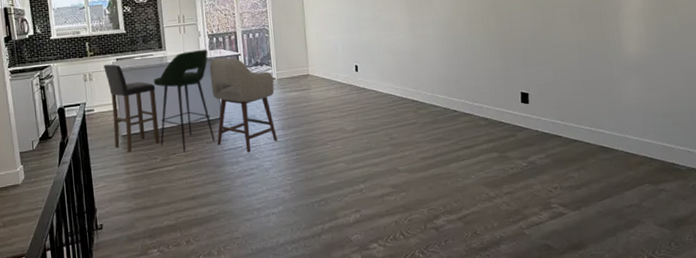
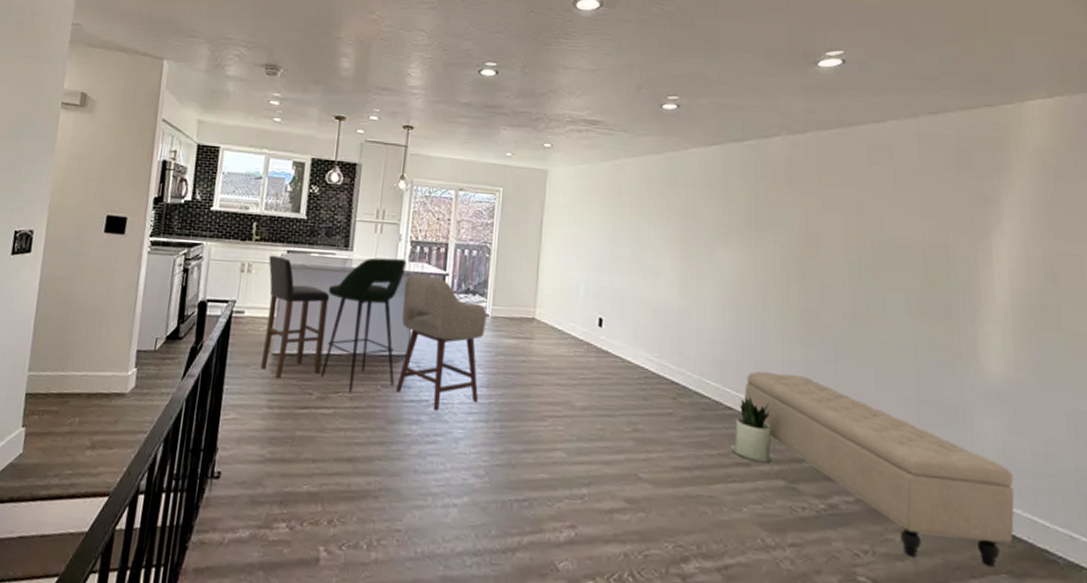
planter: none [458,100,489,144] -> present [730,396,774,463]
bench: none [464,79,652,185] -> present [745,371,1015,568]

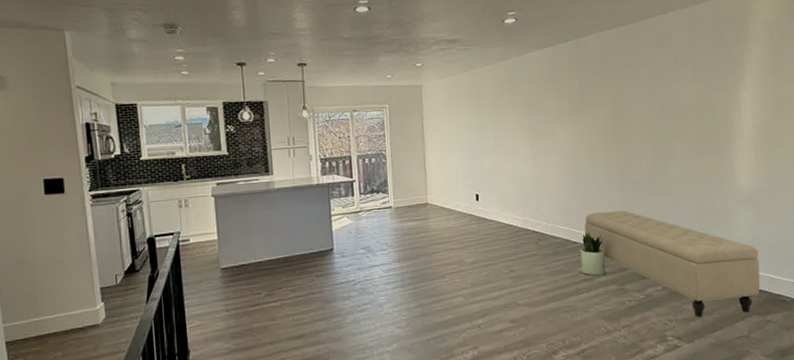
bar stool: present [260,255,330,379] -> none [202,189,264,288]
bar stool: present [320,257,406,393] -> none [258,174,325,287]
bar stool: present [396,273,487,411] -> none [320,184,393,287]

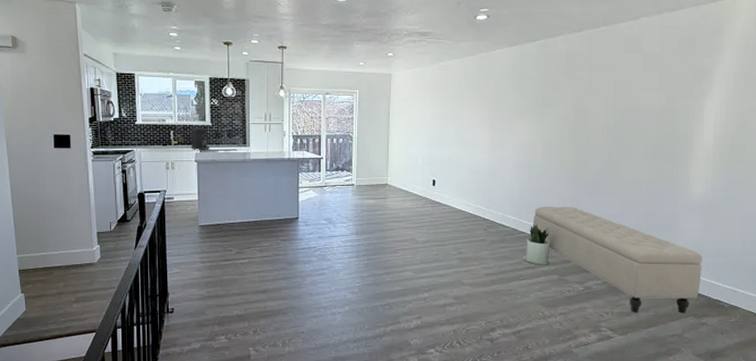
coffee maker: none [205,158,229,184] -> present [191,127,210,150]

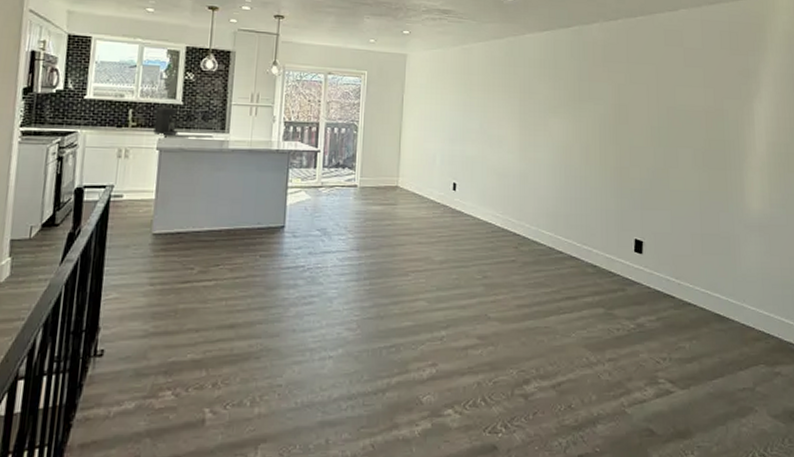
planter: present [523,223,551,265] -> none [561,241,595,295]
bench: present [533,206,702,314] -> none [573,219,769,360]

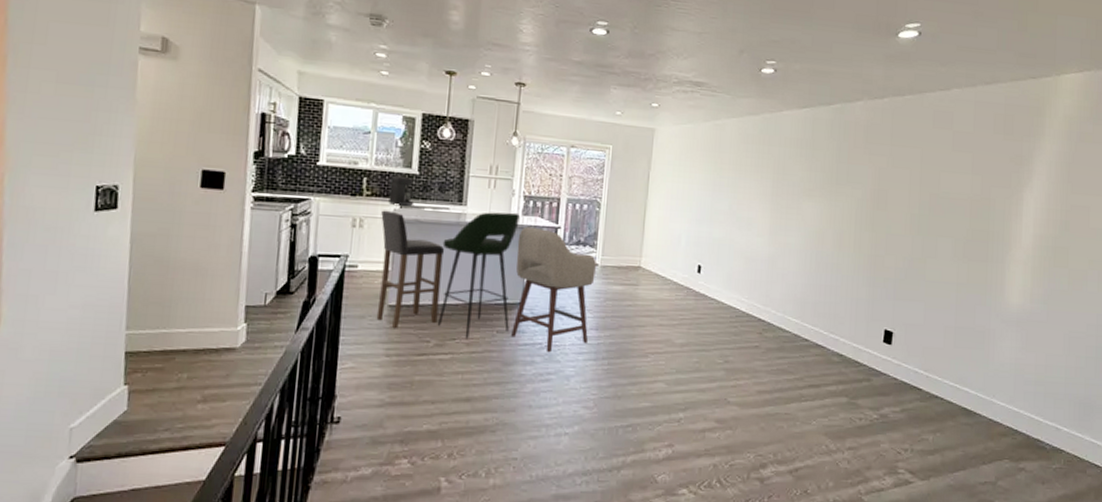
bar stool: none [140,140,208,258] -> present [376,210,445,329]
bar stool: none [201,138,280,265] -> present [437,212,520,339]
bar stool: none [274,151,355,275] -> present [511,226,596,353]

